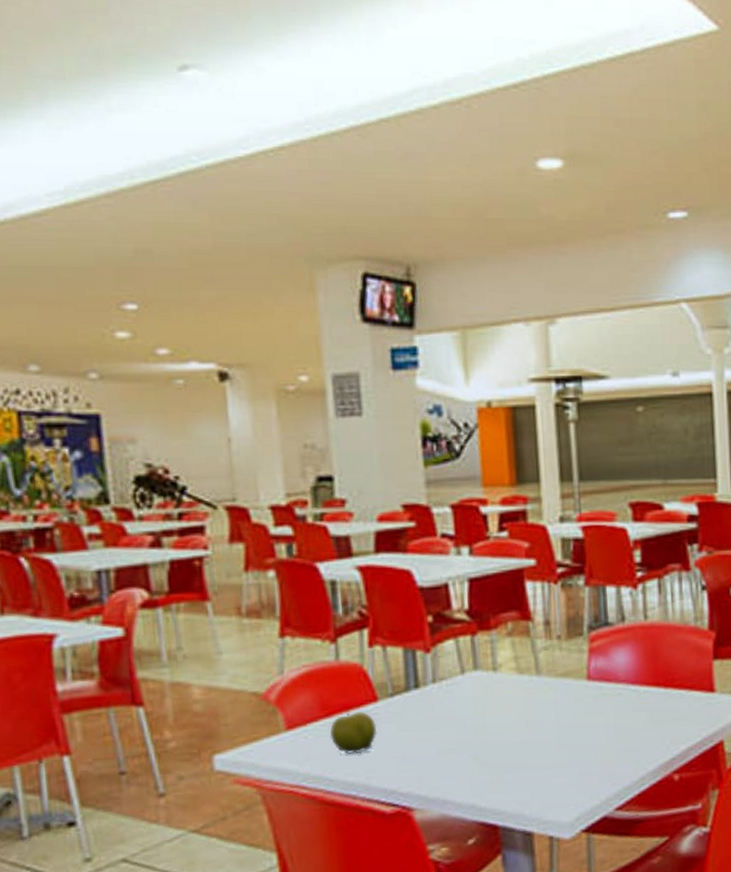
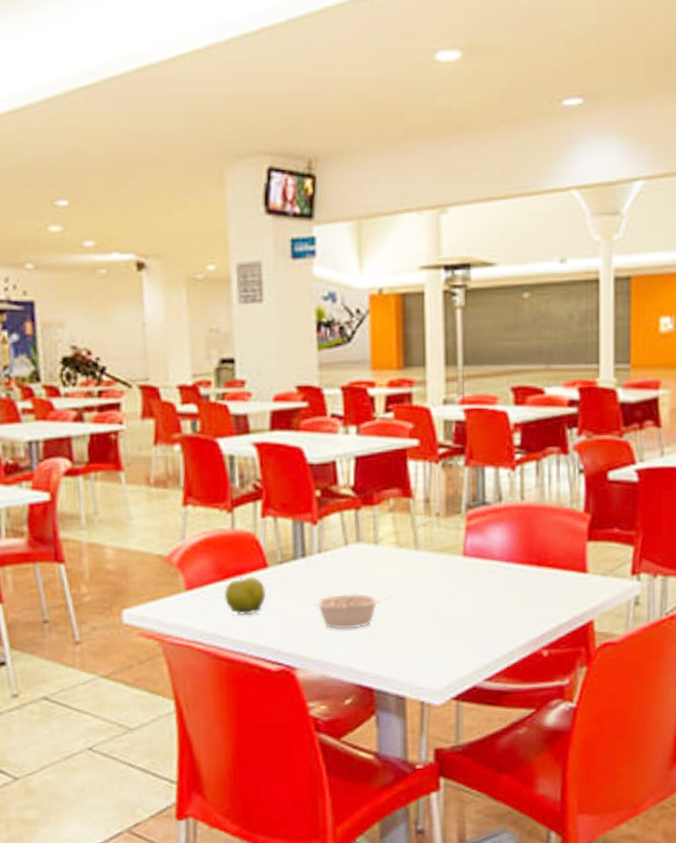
legume: none [429,723,514,763] -> present [313,592,392,629]

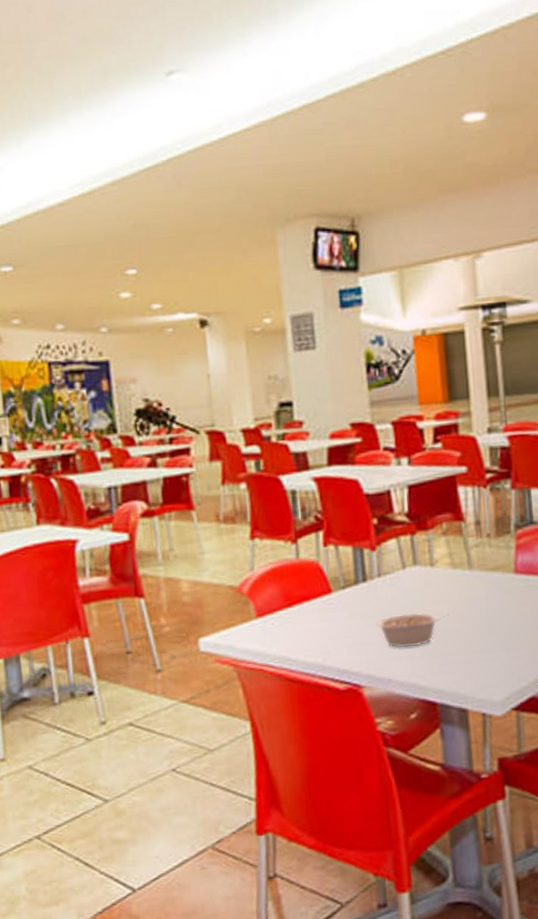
fruit: present [224,576,267,616] -> none [292,601,332,639]

